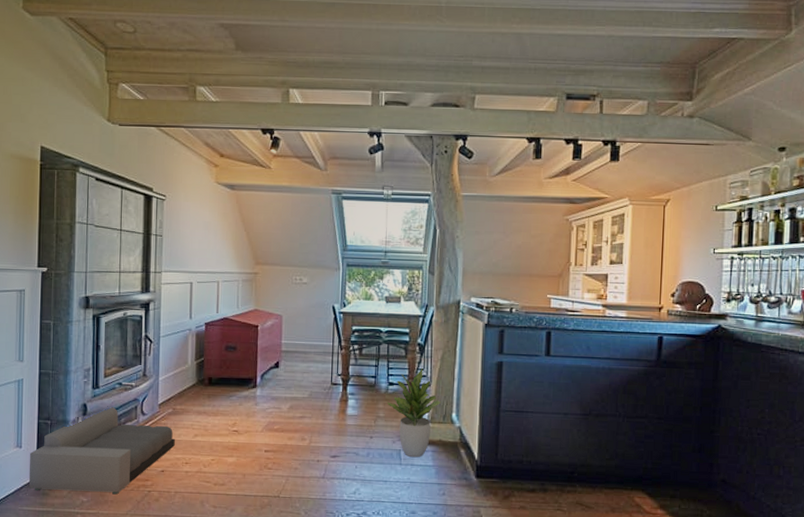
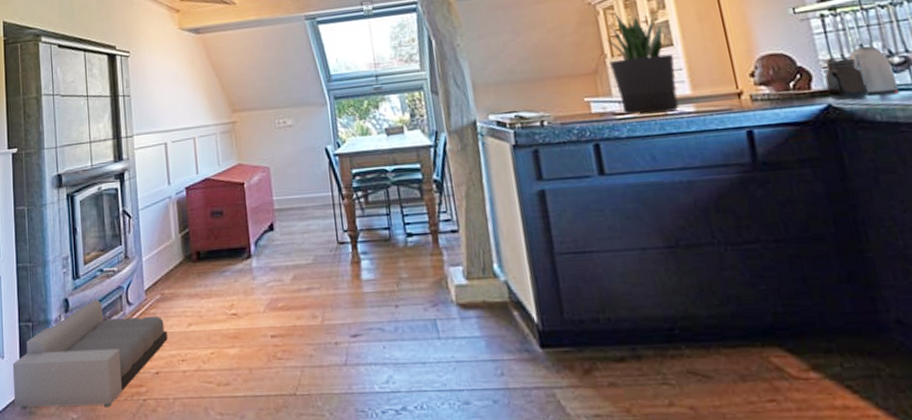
potted plant: present [386,367,441,458] -> none [408,210,476,328]
planter: none [572,230,621,315] -> present [606,12,680,115]
jar: none [721,292,749,325] -> present [820,57,870,102]
kettle: none [741,285,769,324] -> present [848,45,900,97]

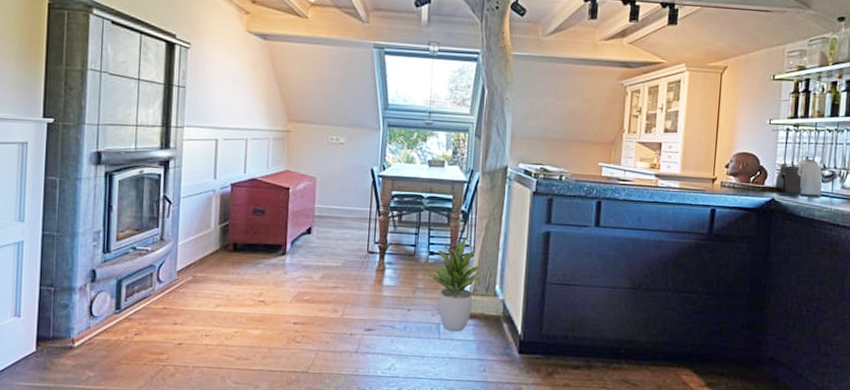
dog bed: present [12,298,168,410] -> none [28,272,194,369]
potted plant: none [408,210,476,328] -> present [426,236,484,332]
planter: present [606,12,680,115] -> none [625,96,675,185]

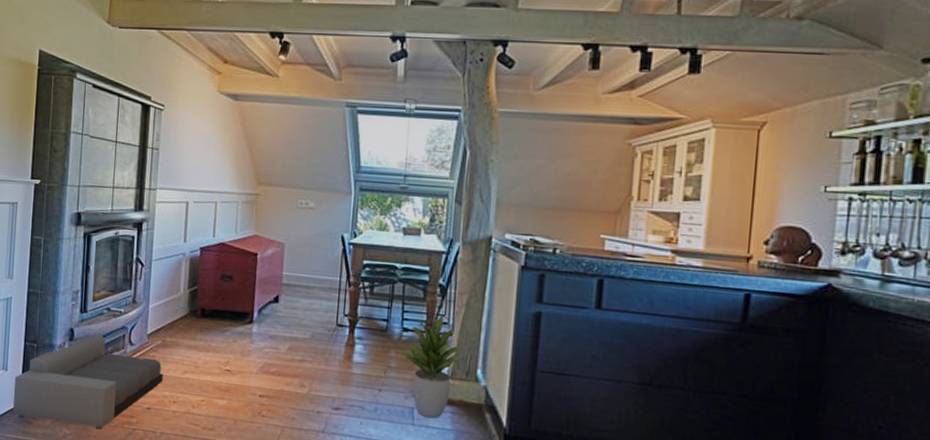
dog bed: none [28,272,194,369] -> present [13,332,163,430]
jar: present [775,165,804,198] -> none [832,242,873,285]
kettle: present [796,158,823,199] -> none [862,235,901,287]

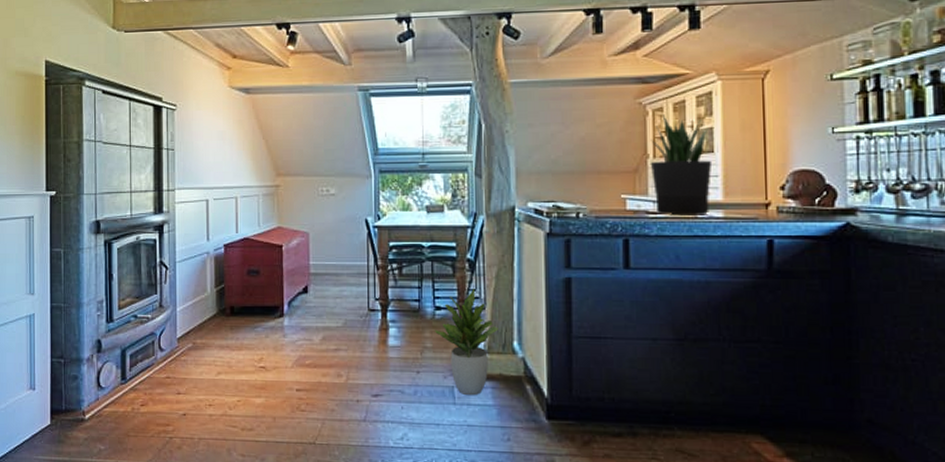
dog bed: present [13,332,163,430] -> none [43,341,196,442]
planter: none [634,157,697,263] -> present [651,114,713,216]

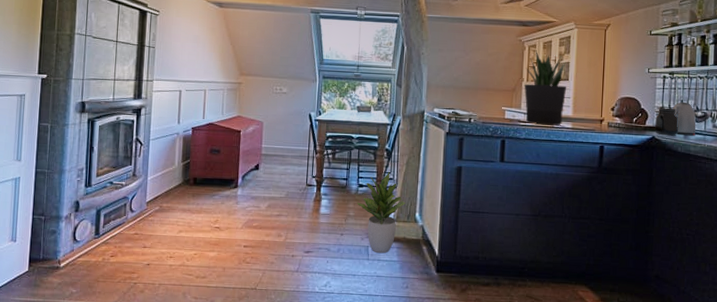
jar: none [847,181,887,221] -> present [655,107,679,136]
kettle: none [874,170,914,219] -> present [672,101,697,136]

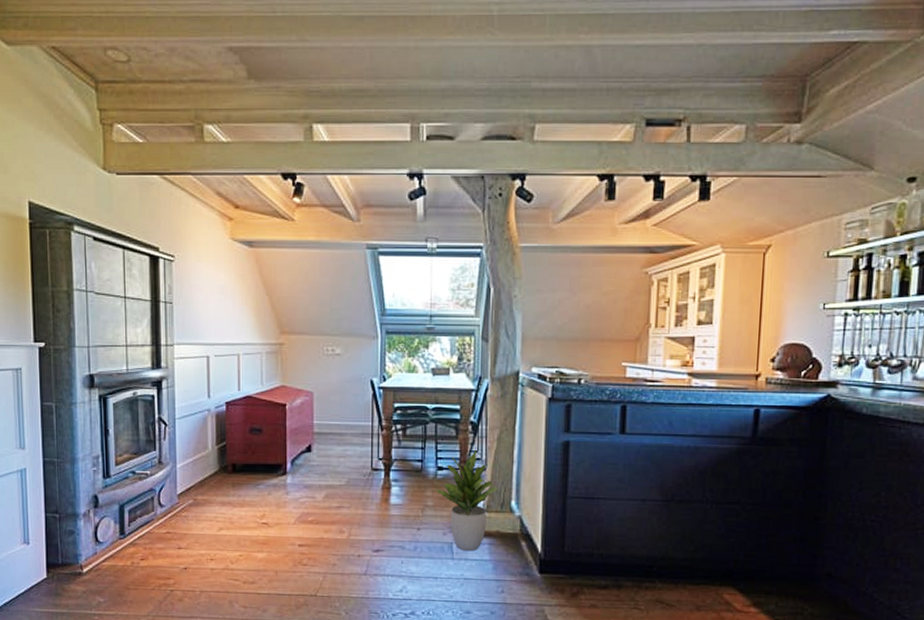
planter: present [524,50,567,126] -> none [652,285,710,385]
jar: present [655,107,679,136] -> none [831,355,866,393]
kettle: present [672,101,697,136] -> none [856,346,890,393]

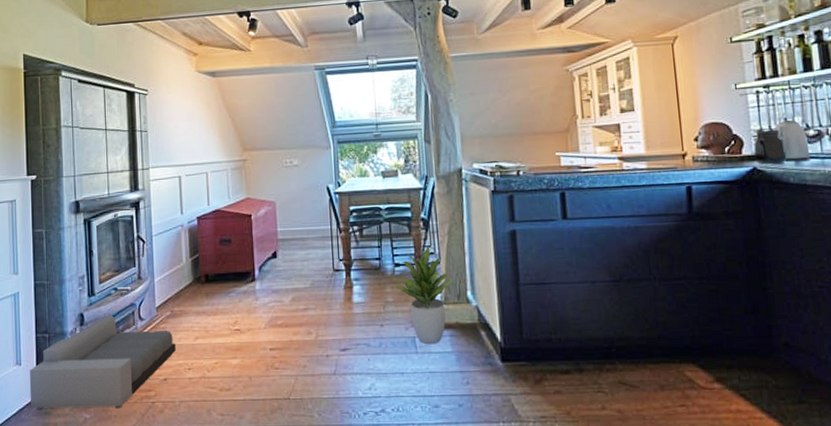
dog bed: none [38,497,198,595] -> present [29,313,176,411]
jar: none [831,355,866,393] -> present [751,129,787,165]
kettle: none [856,346,890,393] -> present [774,119,811,163]

